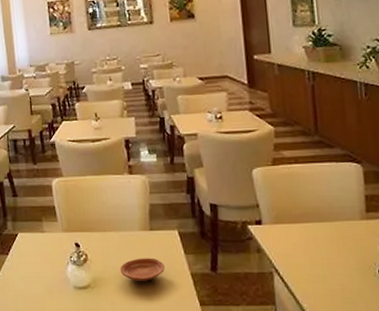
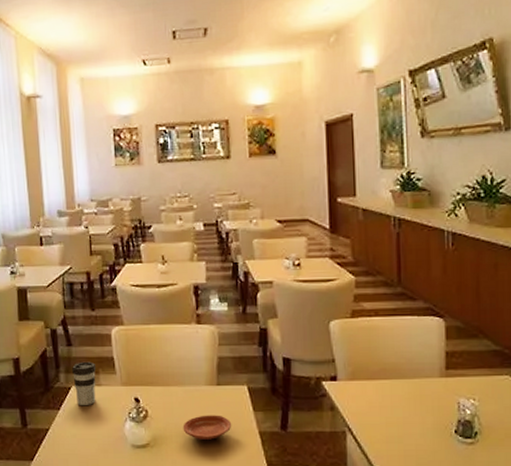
coffee cup: none [18,210,40,250] -> present [72,361,97,405]

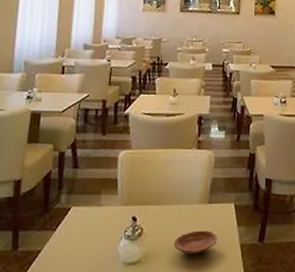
coffee cup: present [72,361,97,405] -> none [74,183,100,225]

